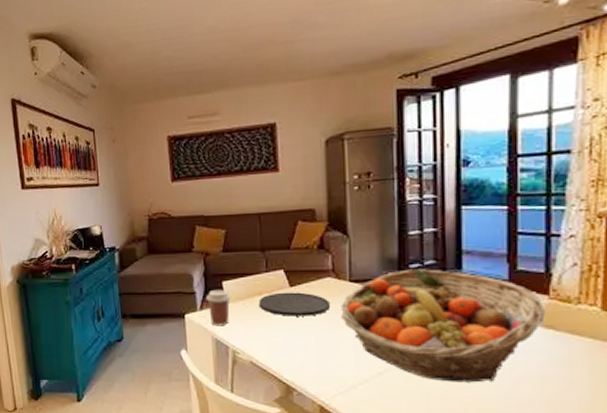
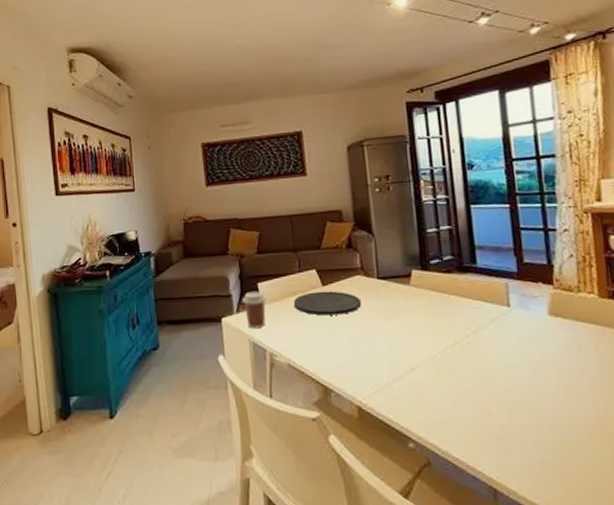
fruit basket: present [340,269,545,383] -> none [371,264,553,374]

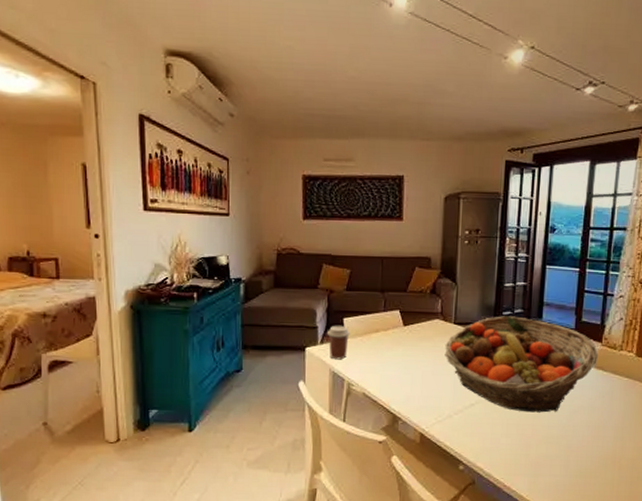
plate: present [293,291,361,316] -> none [375,330,436,353]
fruit basket: none [371,264,553,374] -> present [444,316,598,413]

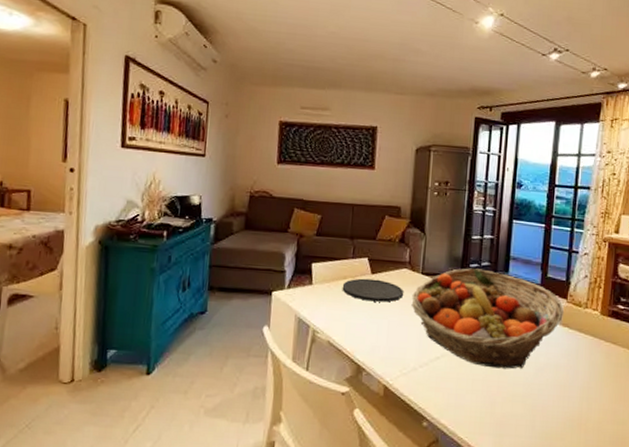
coffee cup: present [326,325,350,360] -> none [294,270,318,306]
plate: none [375,330,436,353] -> present [342,278,403,302]

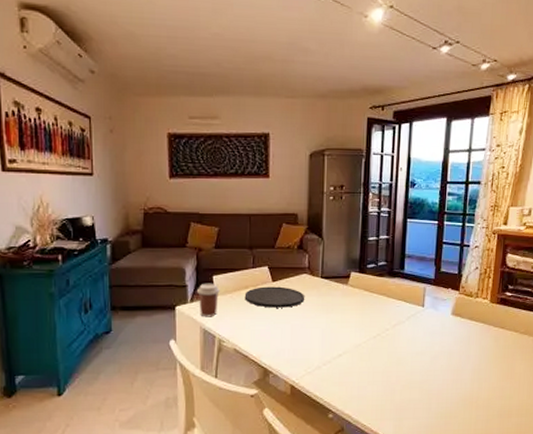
coffee cup: none [294,270,318,306] -> present [196,283,220,317]
fruit basket: present [411,268,563,369] -> none [312,269,456,360]

